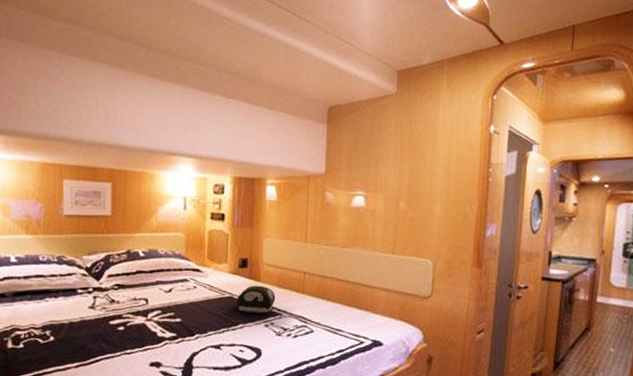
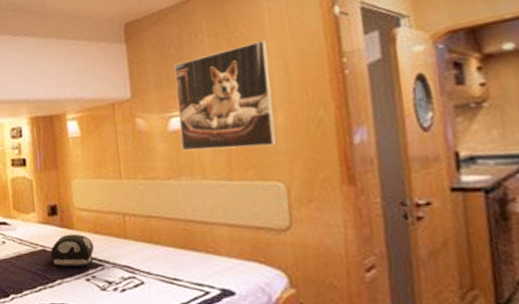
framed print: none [359,142,439,230] -> present [174,39,277,151]

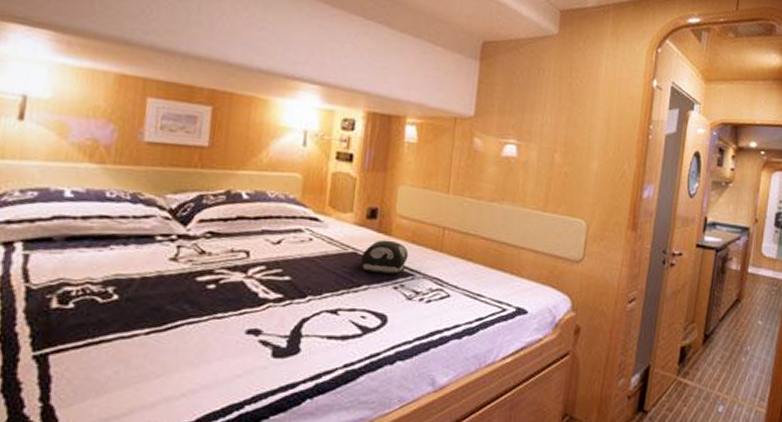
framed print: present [174,39,277,151] -> none [509,92,599,188]

